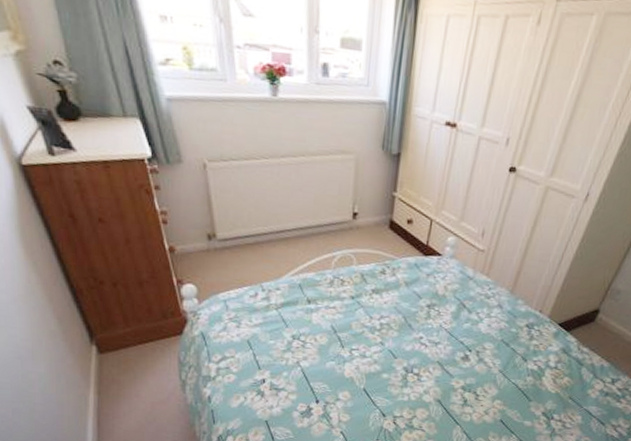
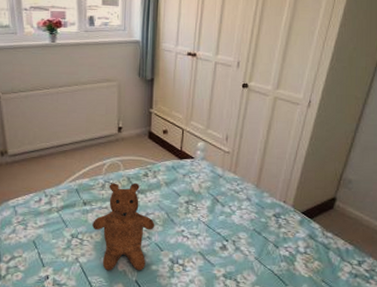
teddy bear: none [317,279,390,379] -> present [92,182,155,271]

